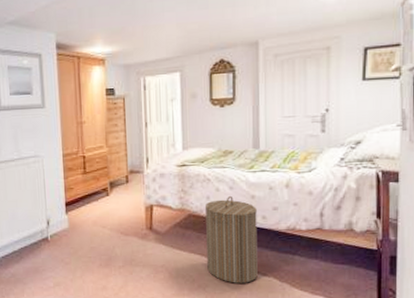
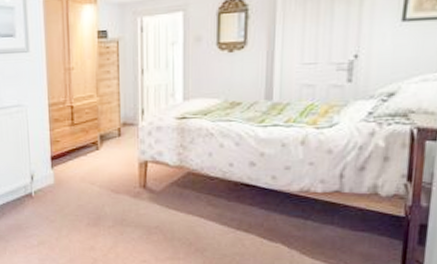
laundry hamper: present [204,195,258,283] -> none [206,152,266,249]

